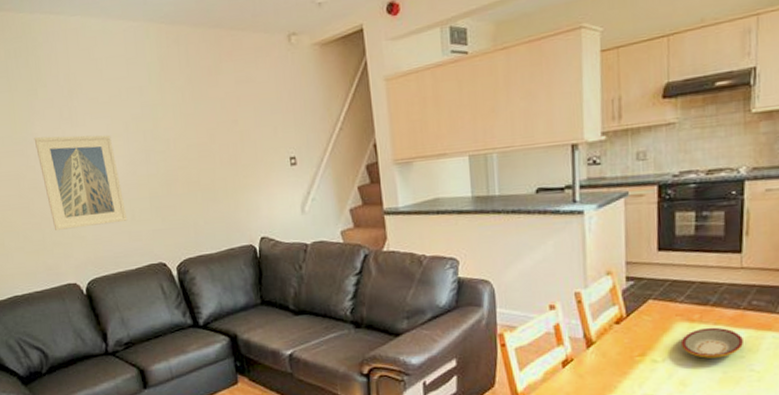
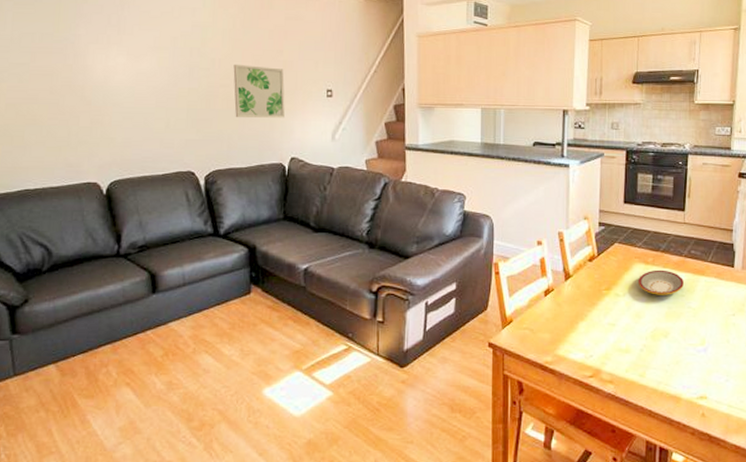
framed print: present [34,134,128,230] -> none [76,38,162,130]
wall art: none [189,140,249,201] -> present [233,64,285,118]

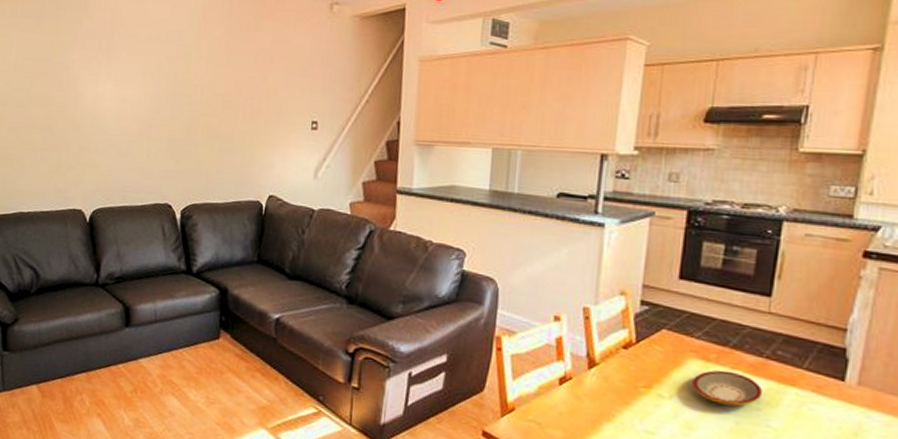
wall art: present [233,64,285,118] -> none [214,91,267,152]

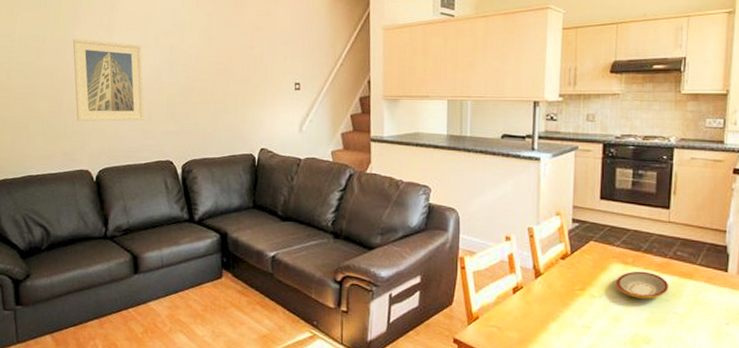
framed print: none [70,63,143,158] -> present [72,38,145,122]

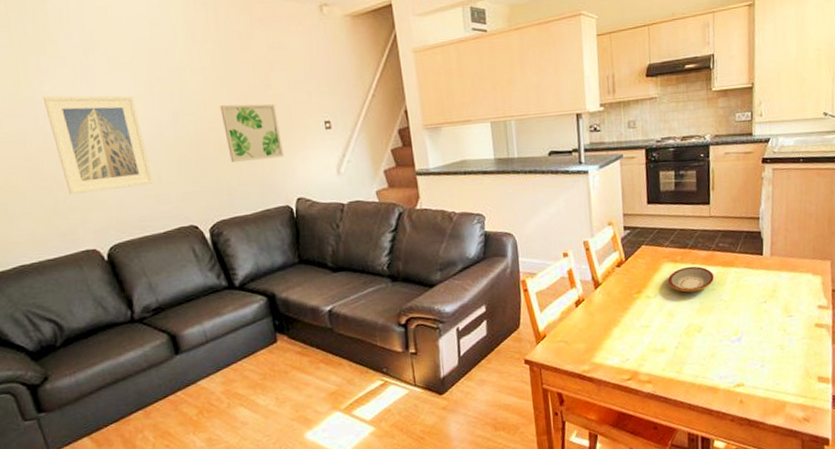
wall art: none [208,59,256,111] -> present [220,104,284,163]

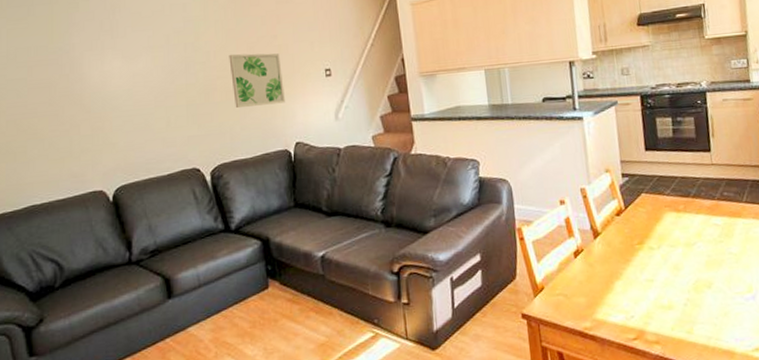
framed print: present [42,95,155,194] -> none [70,46,163,137]
plate: present [667,266,714,292] -> none [671,216,721,244]

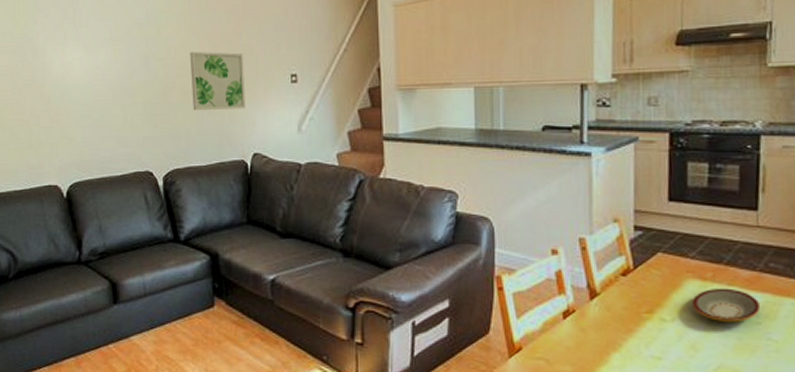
plate: none [671,216,721,244] -> present [691,287,760,322]

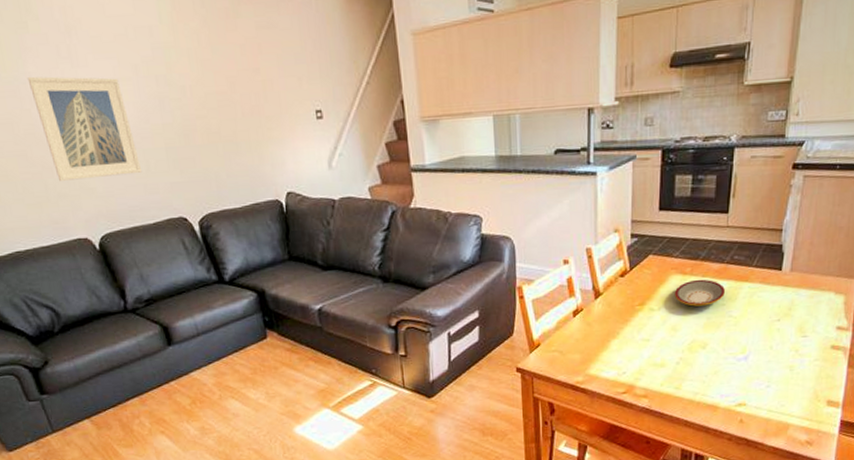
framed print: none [34,34,119,129] -> present [27,76,143,181]
wall art: present [190,51,245,111] -> none [207,89,273,153]

